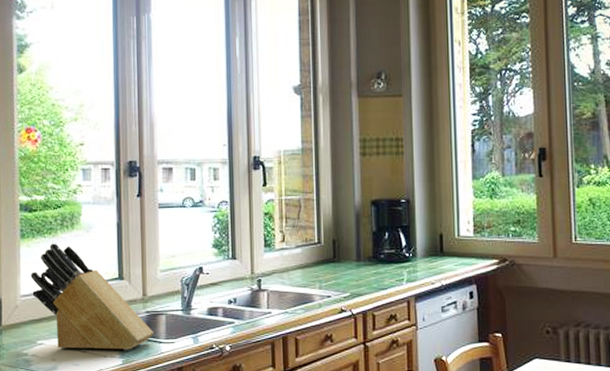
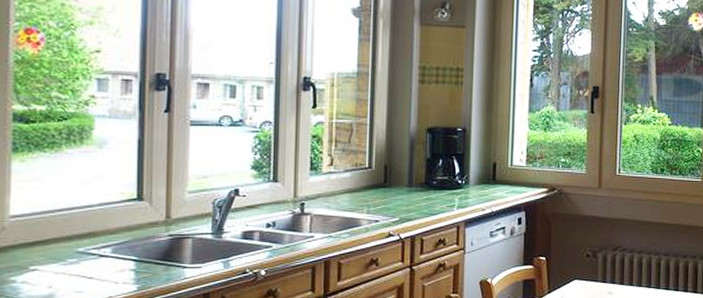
knife block: present [31,243,154,351] -> none [24,159,178,277]

